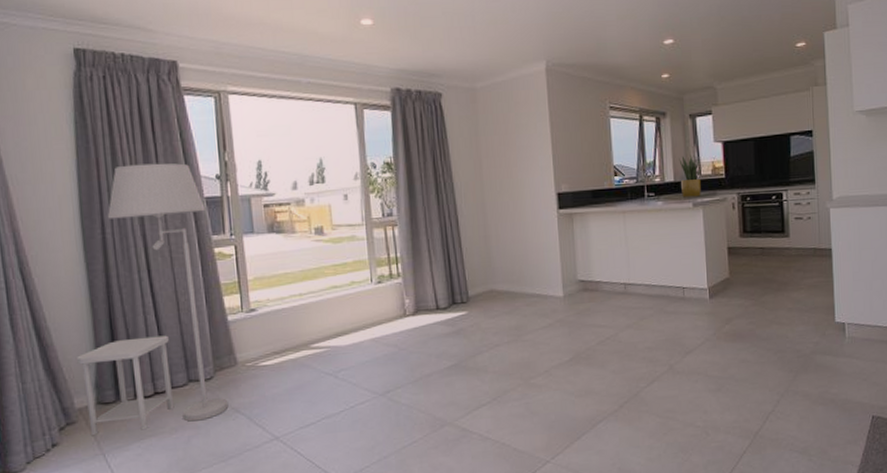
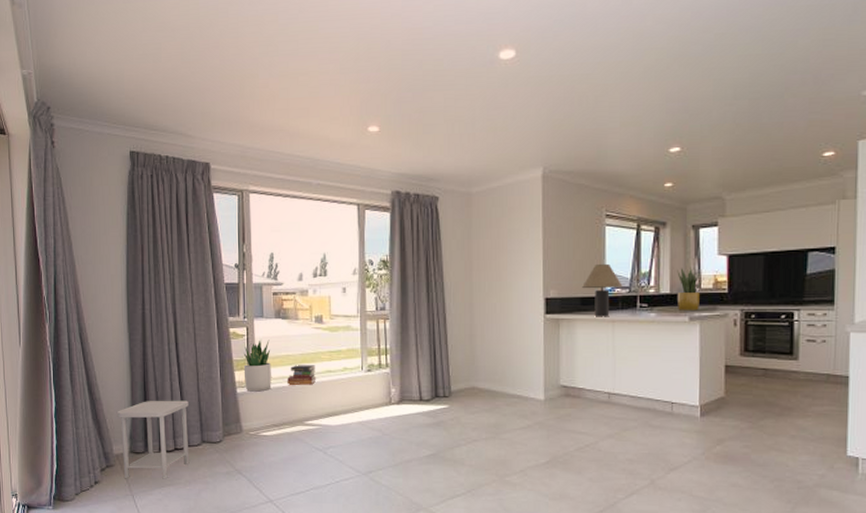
floor lamp: present [108,163,229,422] -> none [148,251,233,477]
planter: none [233,257,269,318] -> present [243,340,271,392]
books: none [287,281,321,306] -> present [287,365,317,385]
table lamp: none [592,155,630,209] -> present [582,263,623,317]

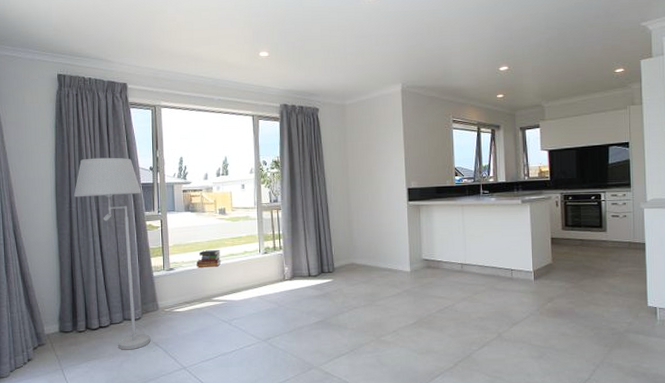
side table: present [116,400,190,479] -> none [47,284,113,356]
floor lamp: none [148,251,233,477] -> present [74,157,151,350]
planter: present [243,340,271,392] -> none [158,230,183,275]
table lamp: present [582,263,623,317] -> none [437,159,469,203]
planter: present [677,267,703,310] -> none [510,160,530,195]

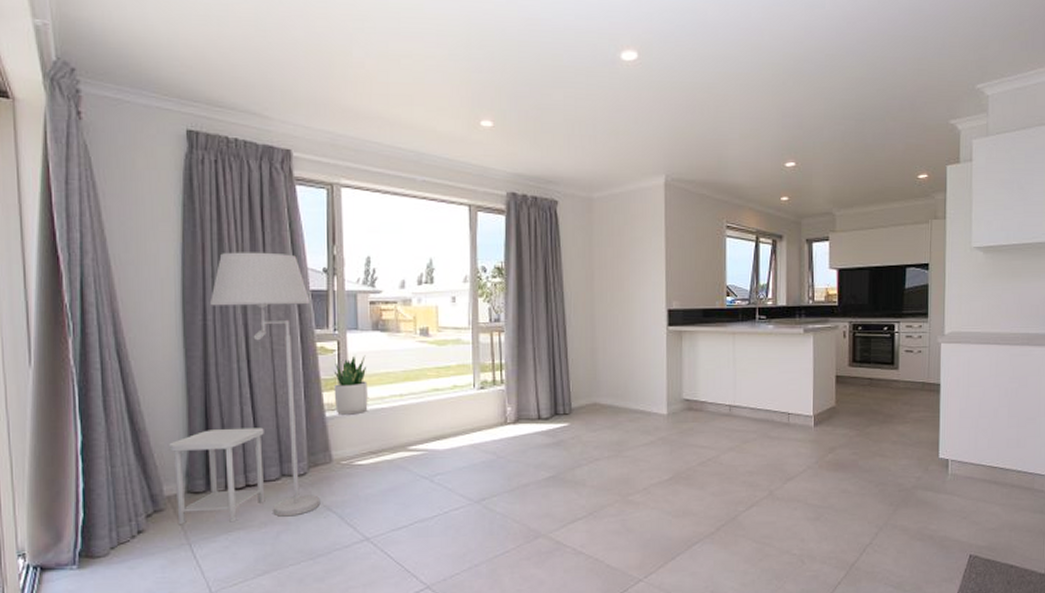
side table: none [47,284,113,356] -> present [168,427,265,525]
planter: none [158,230,183,275] -> present [333,355,368,415]
books: present [196,250,222,267] -> none [387,383,422,406]

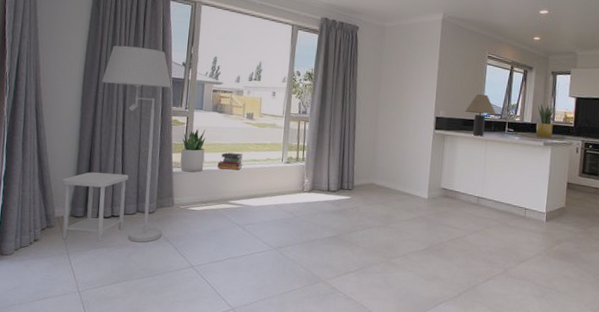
books: none [387,383,422,406] -> present [217,152,243,171]
table lamp: none [704,275,743,329] -> present [465,94,496,137]
planter: none [793,280,816,323] -> present [536,103,556,138]

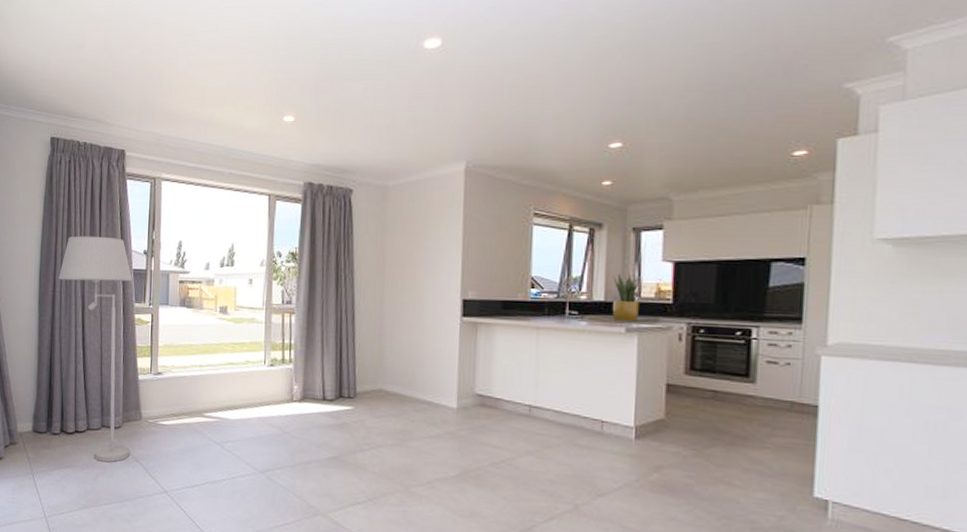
side table: present [61,172,129,242] -> none [22,381,91,461]
planter: present [180,128,206,173] -> none [146,327,174,380]
books: present [217,152,243,171] -> none [188,355,218,376]
table lamp: present [465,94,496,137] -> none [504,265,550,324]

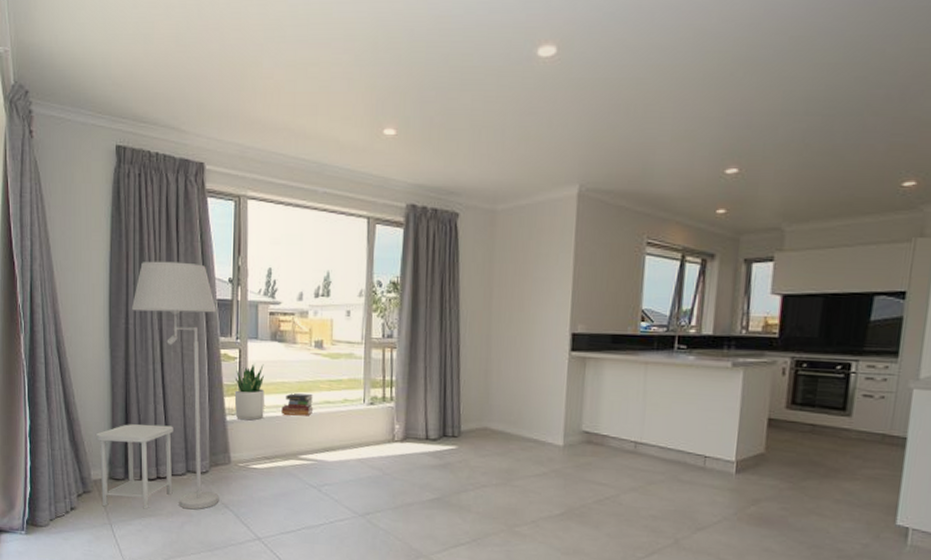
side table: none [22,381,91,461] -> present [95,424,173,509]
planter: none [146,327,174,380] -> present [234,363,265,421]
books: none [188,355,218,376] -> present [281,393,314,416]
planter: present [613,273,643,321] -> none [720,306,751,356]

